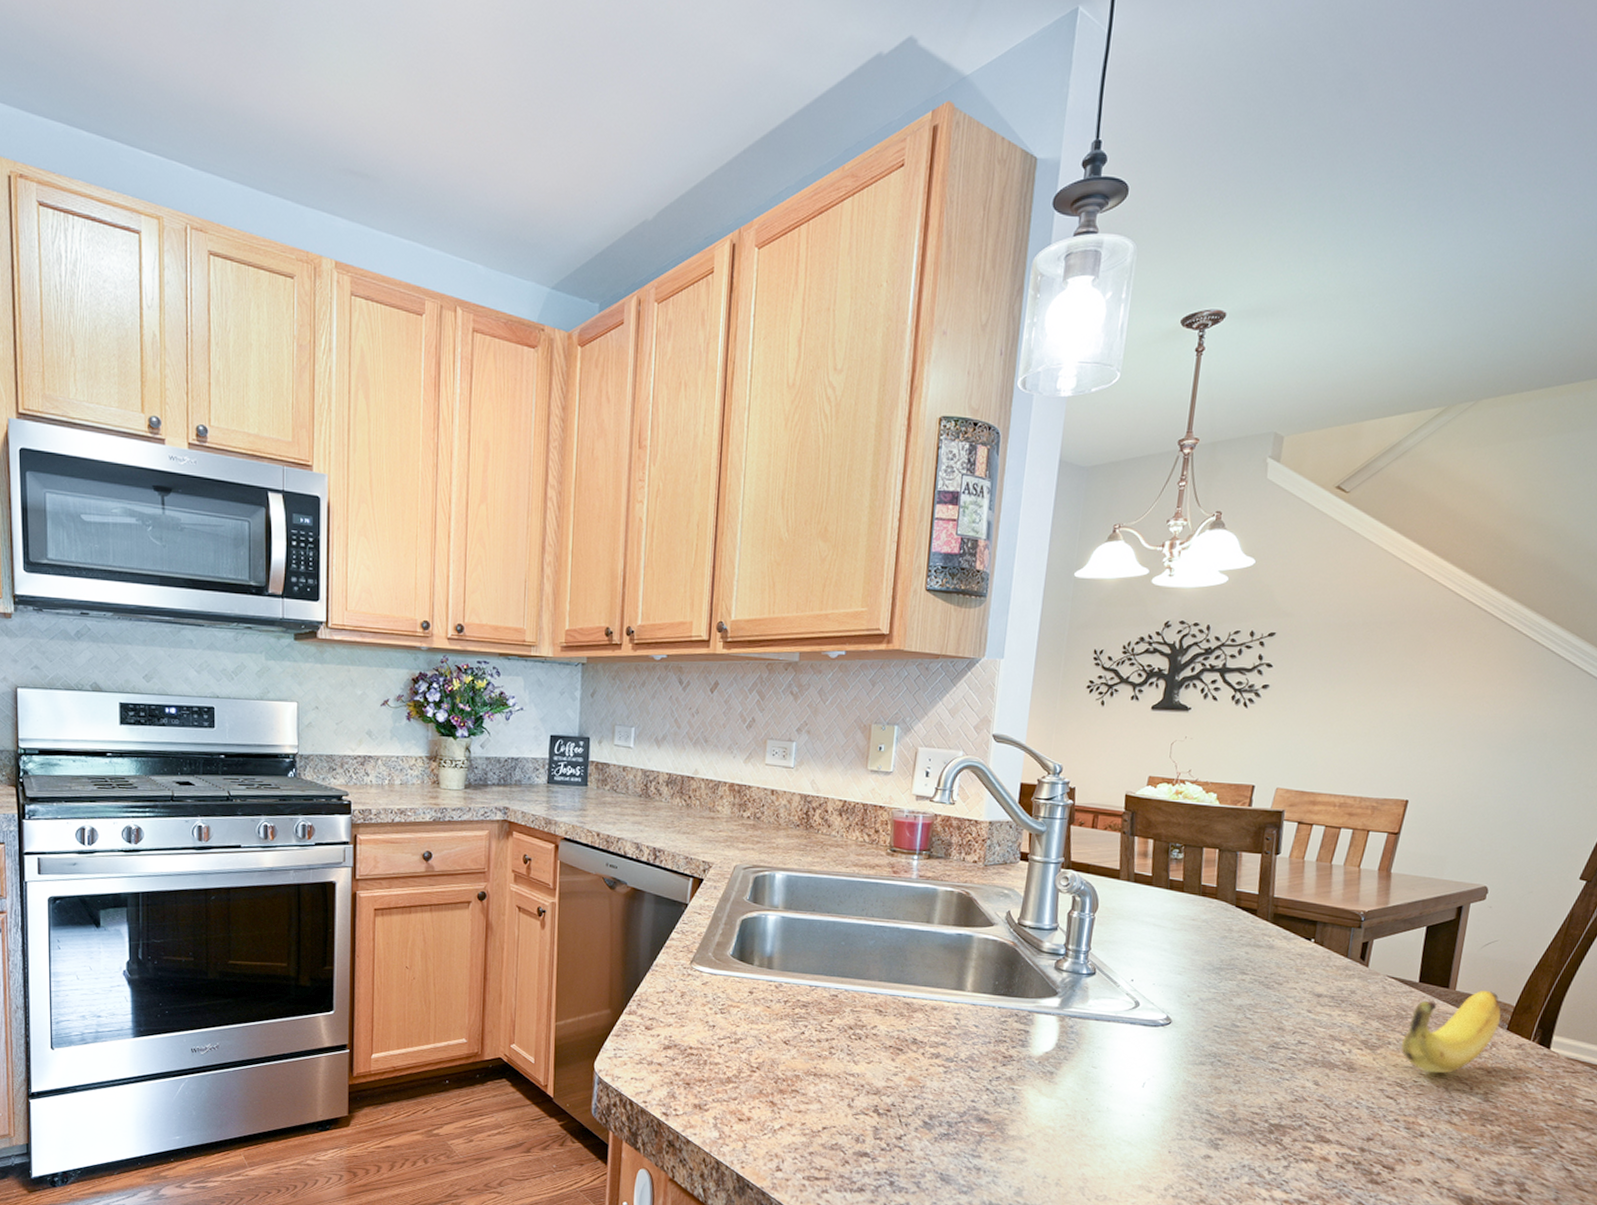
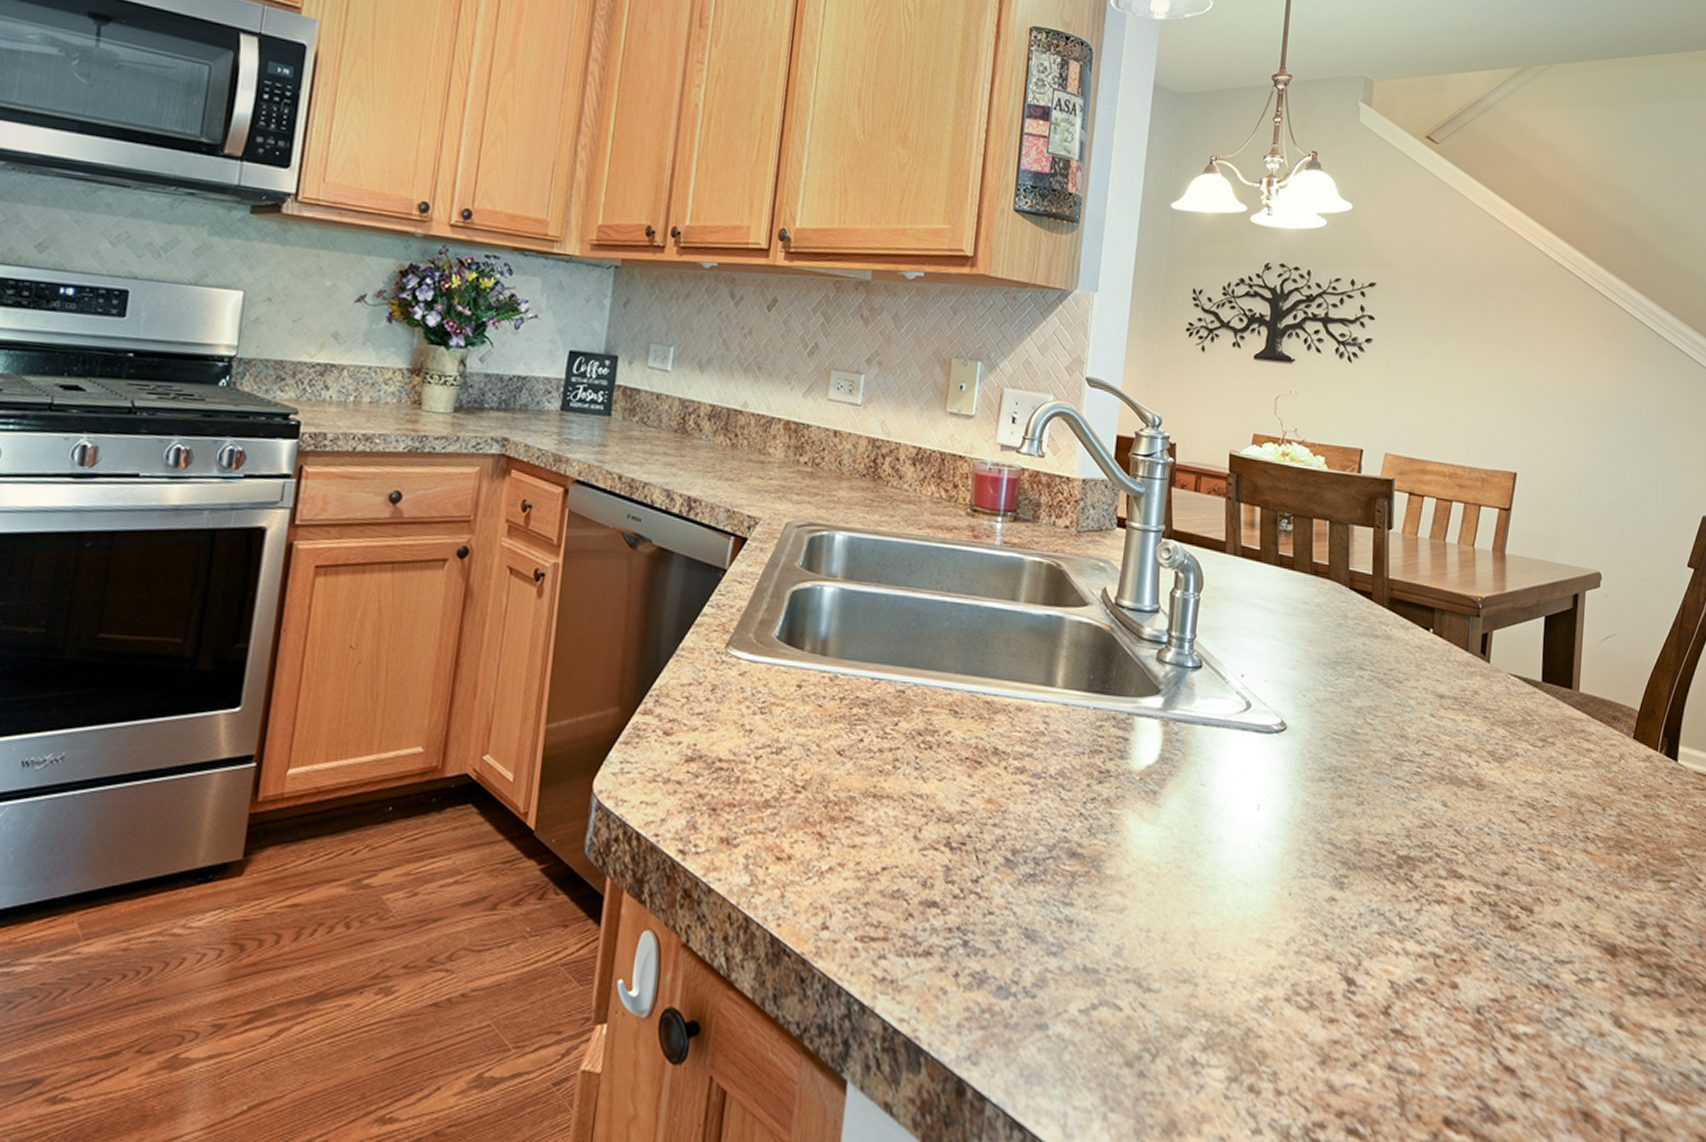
banana: present [1401,990,1501,1074] -> none [1529,691,1626,791]

